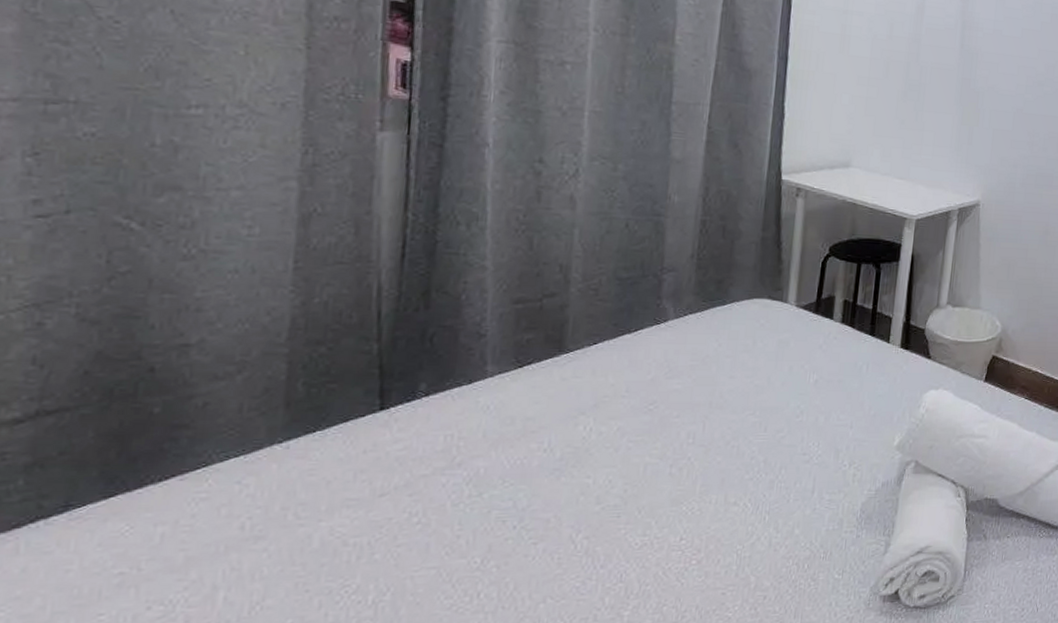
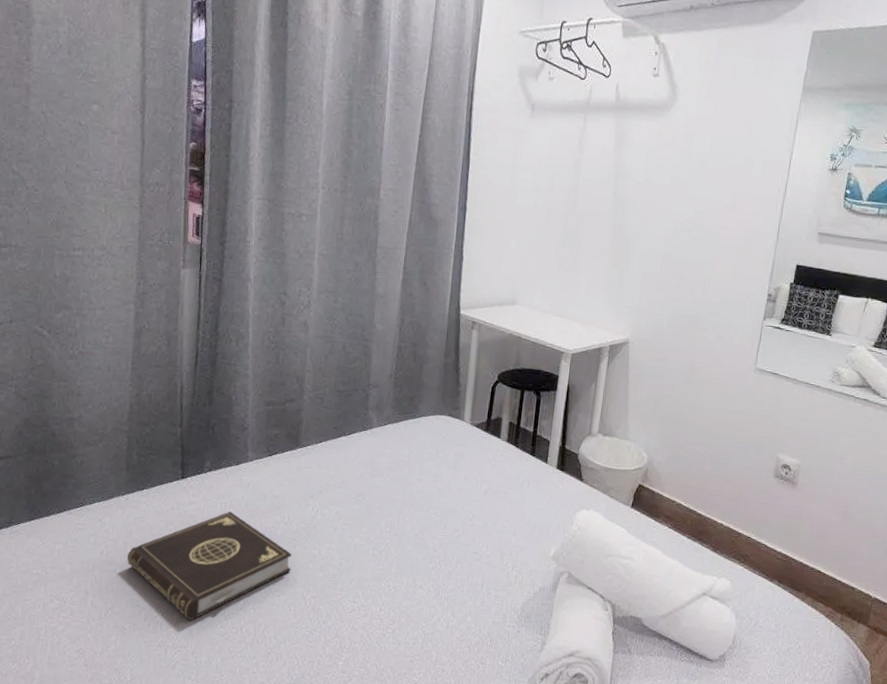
book: none [288,445,554,598] -> present [127,511,292,621]

